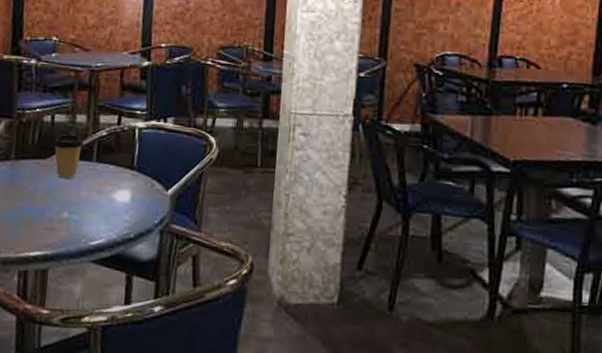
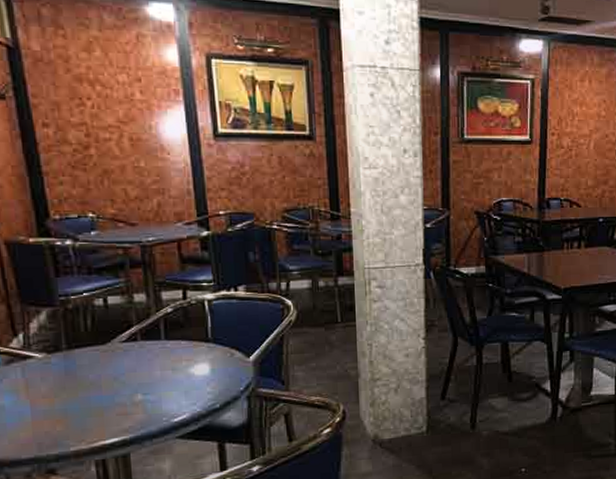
coffee cup: present [52,134,84,180] -> none [110,315,148,362]

